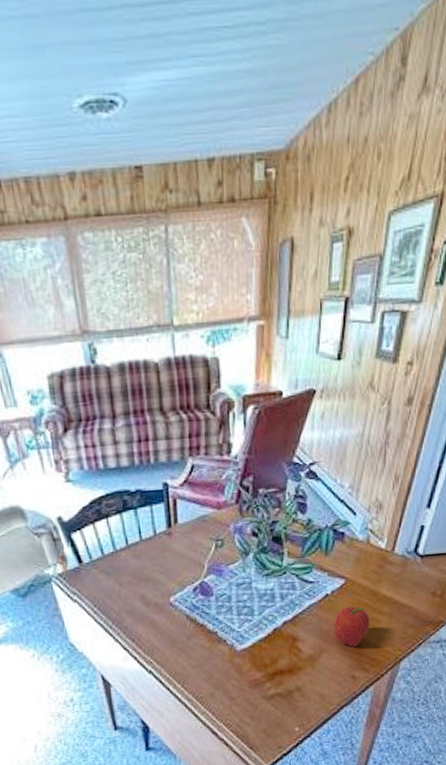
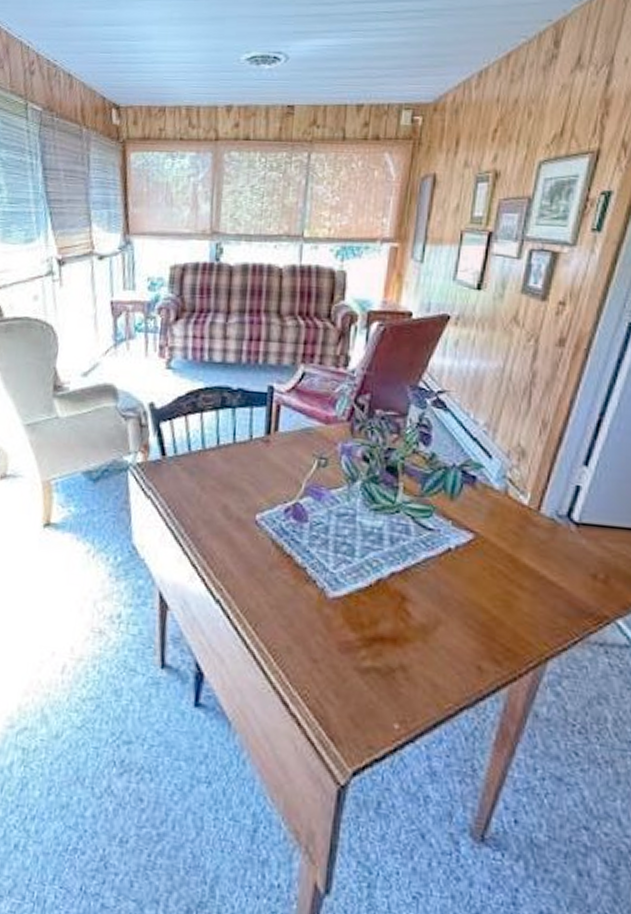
fruit: present [334,606,370,647] -> none [456,569,505,627]

